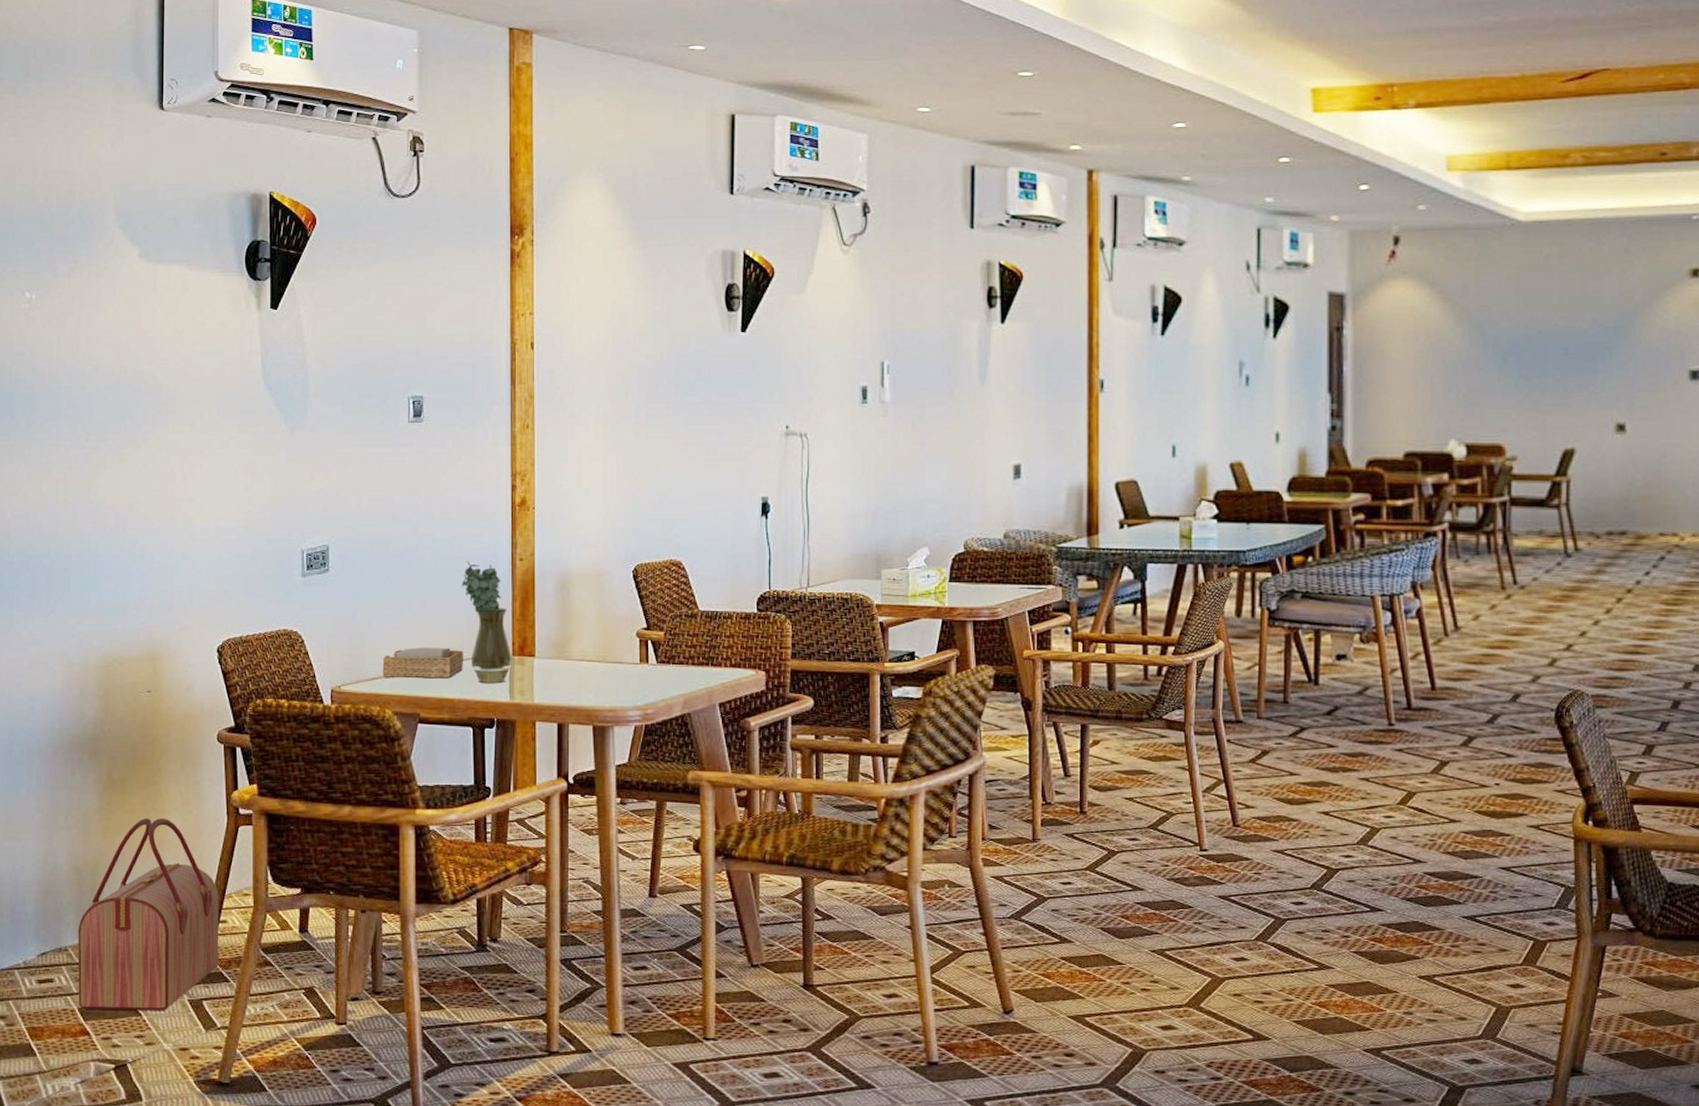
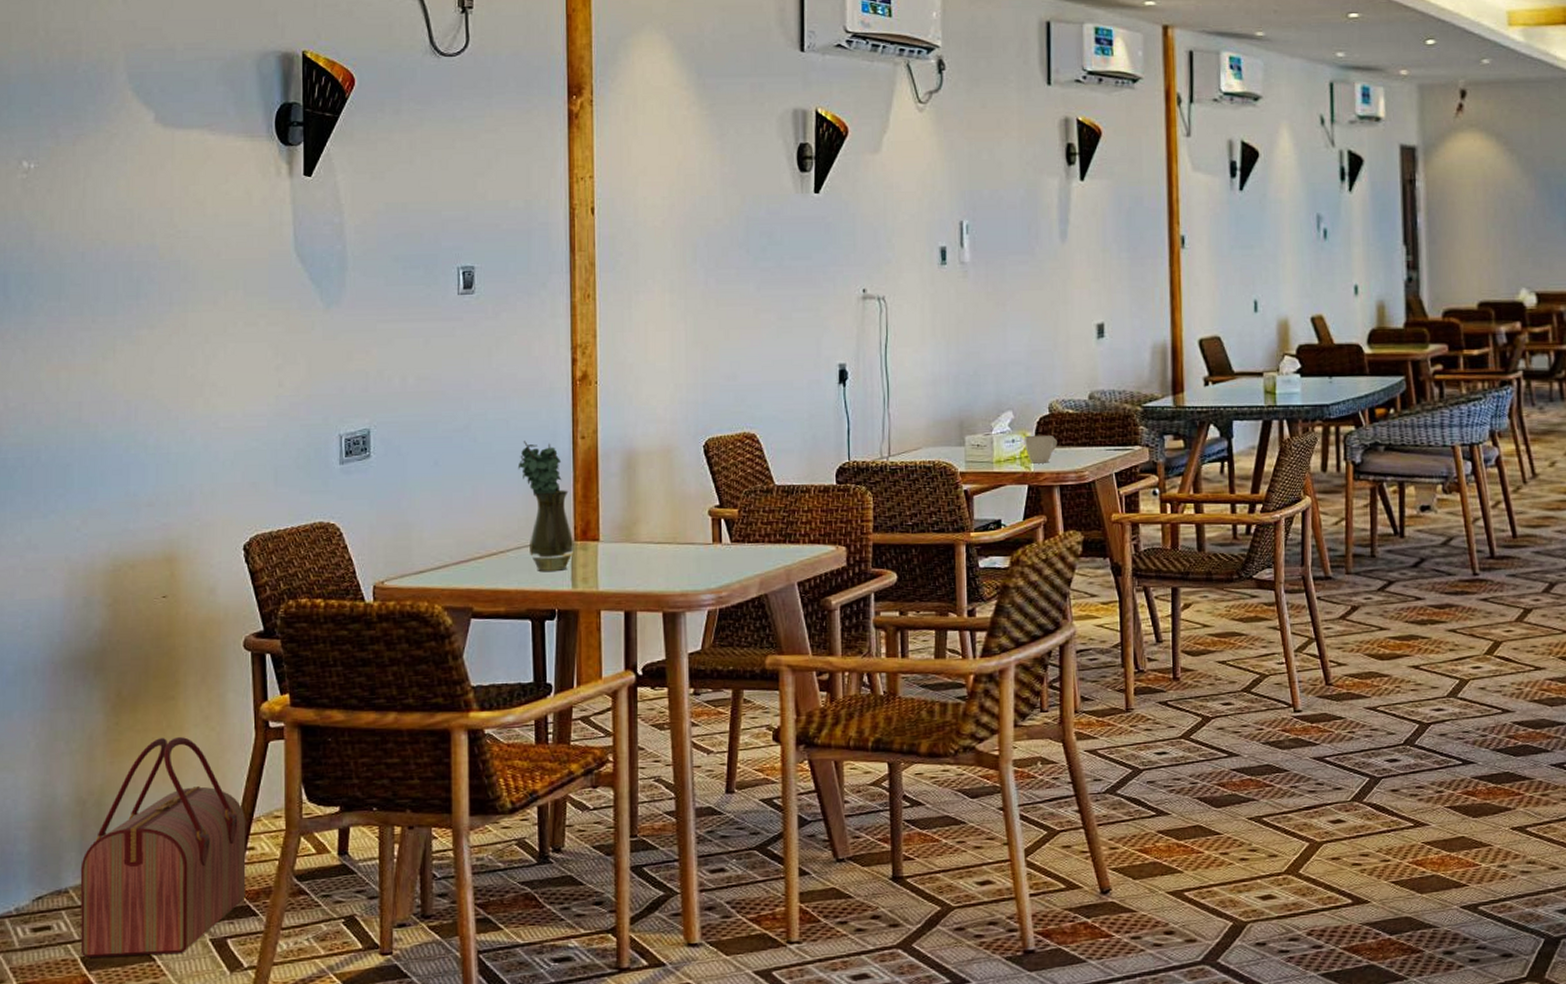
napkin holder: present [382,648,464,679] -> none [431,535,522,571]
cup: none [940,571,971,599] -> present [1025,434,1057,464]

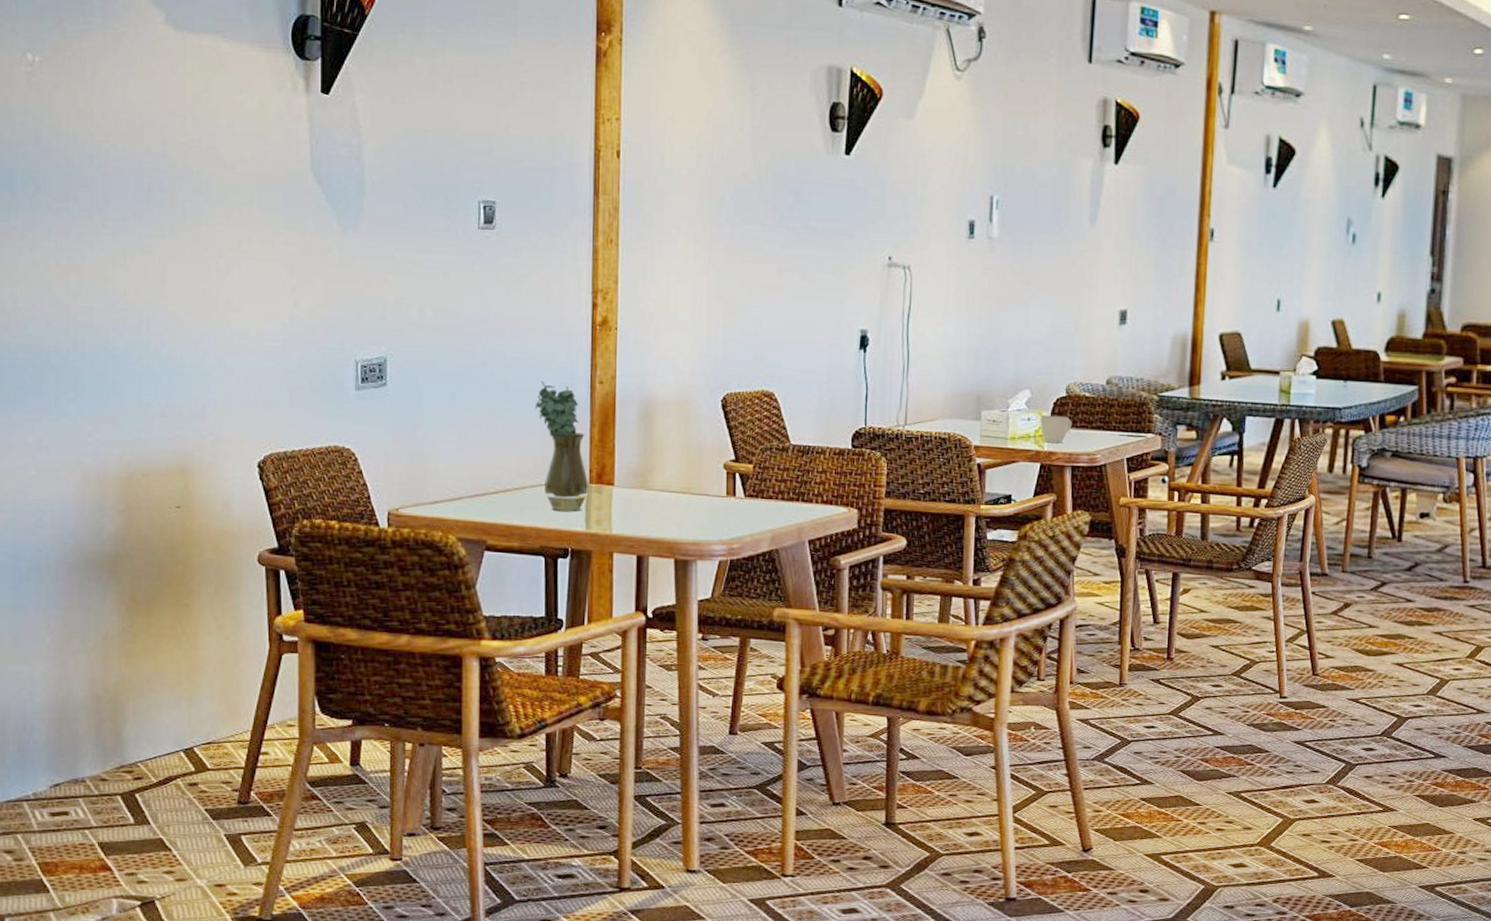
handbag: present [80,737,246,958] -> none [97,643,260,845]

